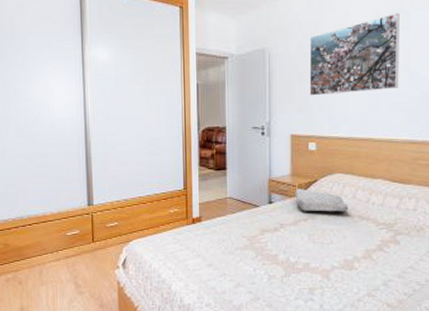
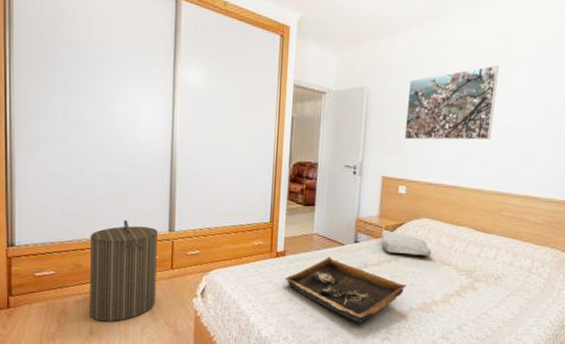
laundry hamper: none [15,197,80,298] -> present [89,219,158,322]
tray: none [202,220,326,287] -> present [284,257,407,325]

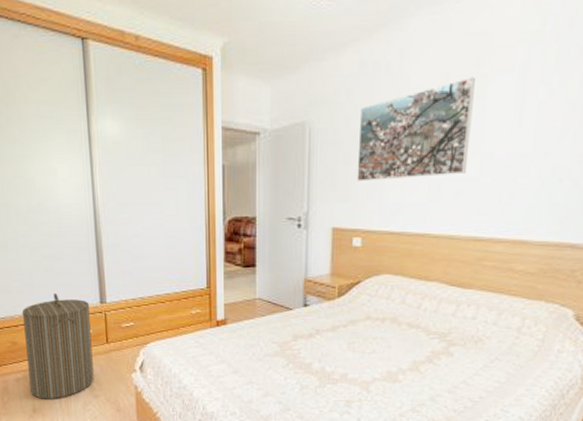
tray: present [284,257,407,325] -> none [227,324,368,398]
soap bar: present [380,229,432,256] -> none [334,290,396,318]

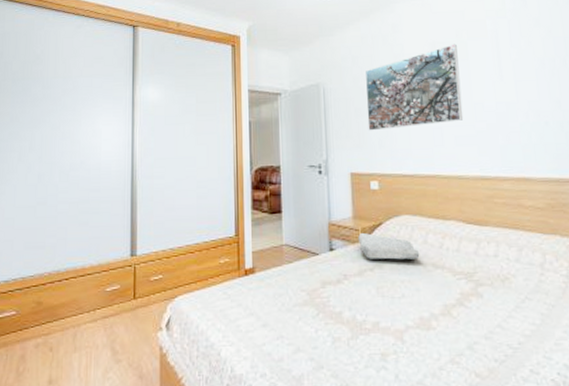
laundry hamper: present [21,292,94,399] -> none [49,247,119,367]
soap bar: none [334,290,396,318] -> present [358,232,420,260]

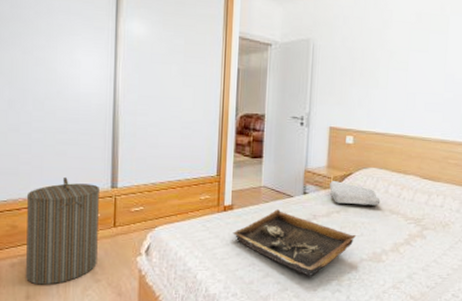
laundry hamper: none [49,247,119,367] -> present [26,176,99,285]
tray: none [256,270,397,353] -> present [232,209,357,278]
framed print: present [365,44,464,131] -> none [350,16,440,91]

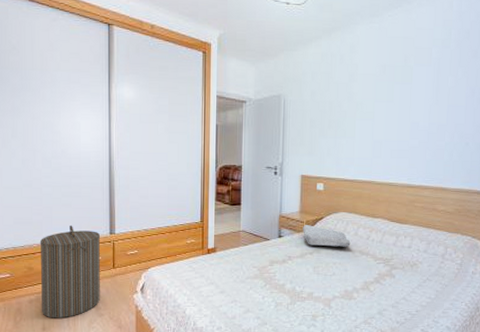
tray: present [232,209,357,278] -> none [216,251,329,314]

